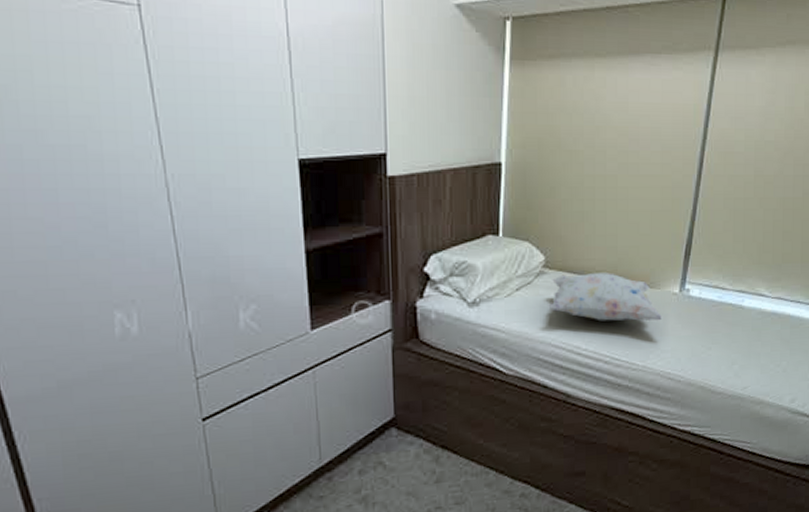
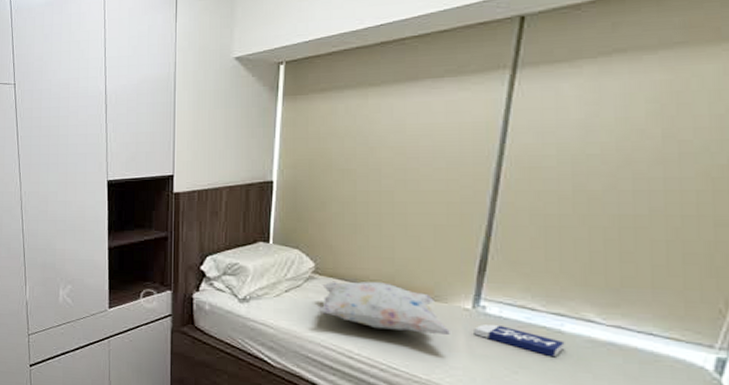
book: none [680,305,744,331] -> present [474,324,565,358]

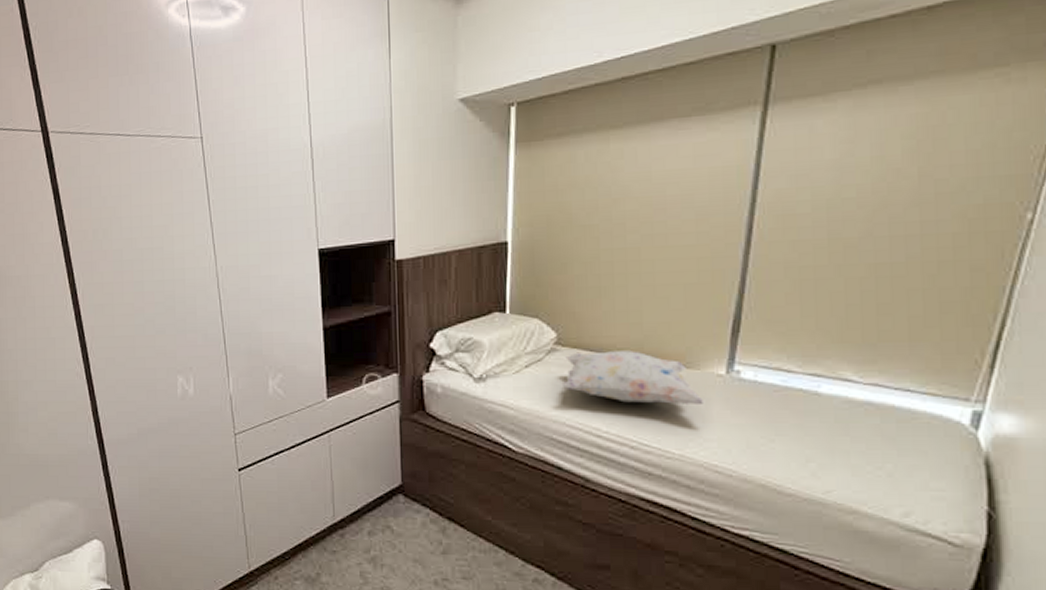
book: present [474,324,565,358] -> none [728,389,822,422]

